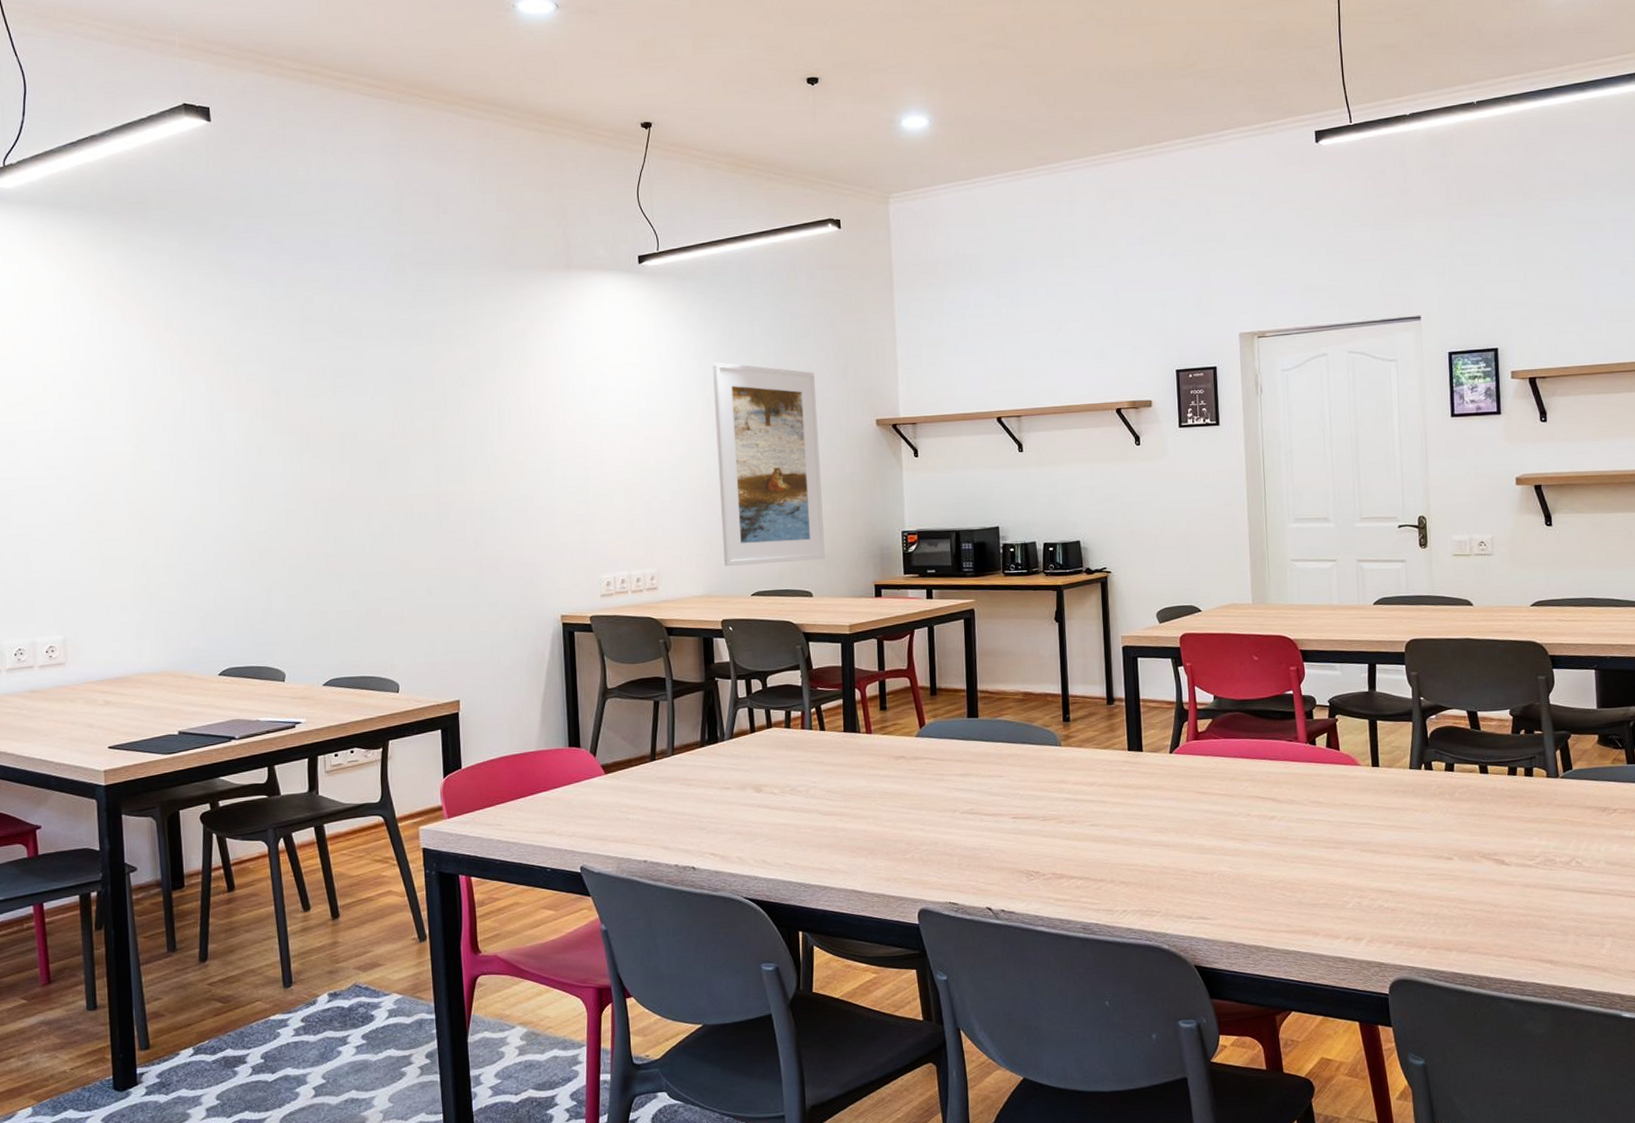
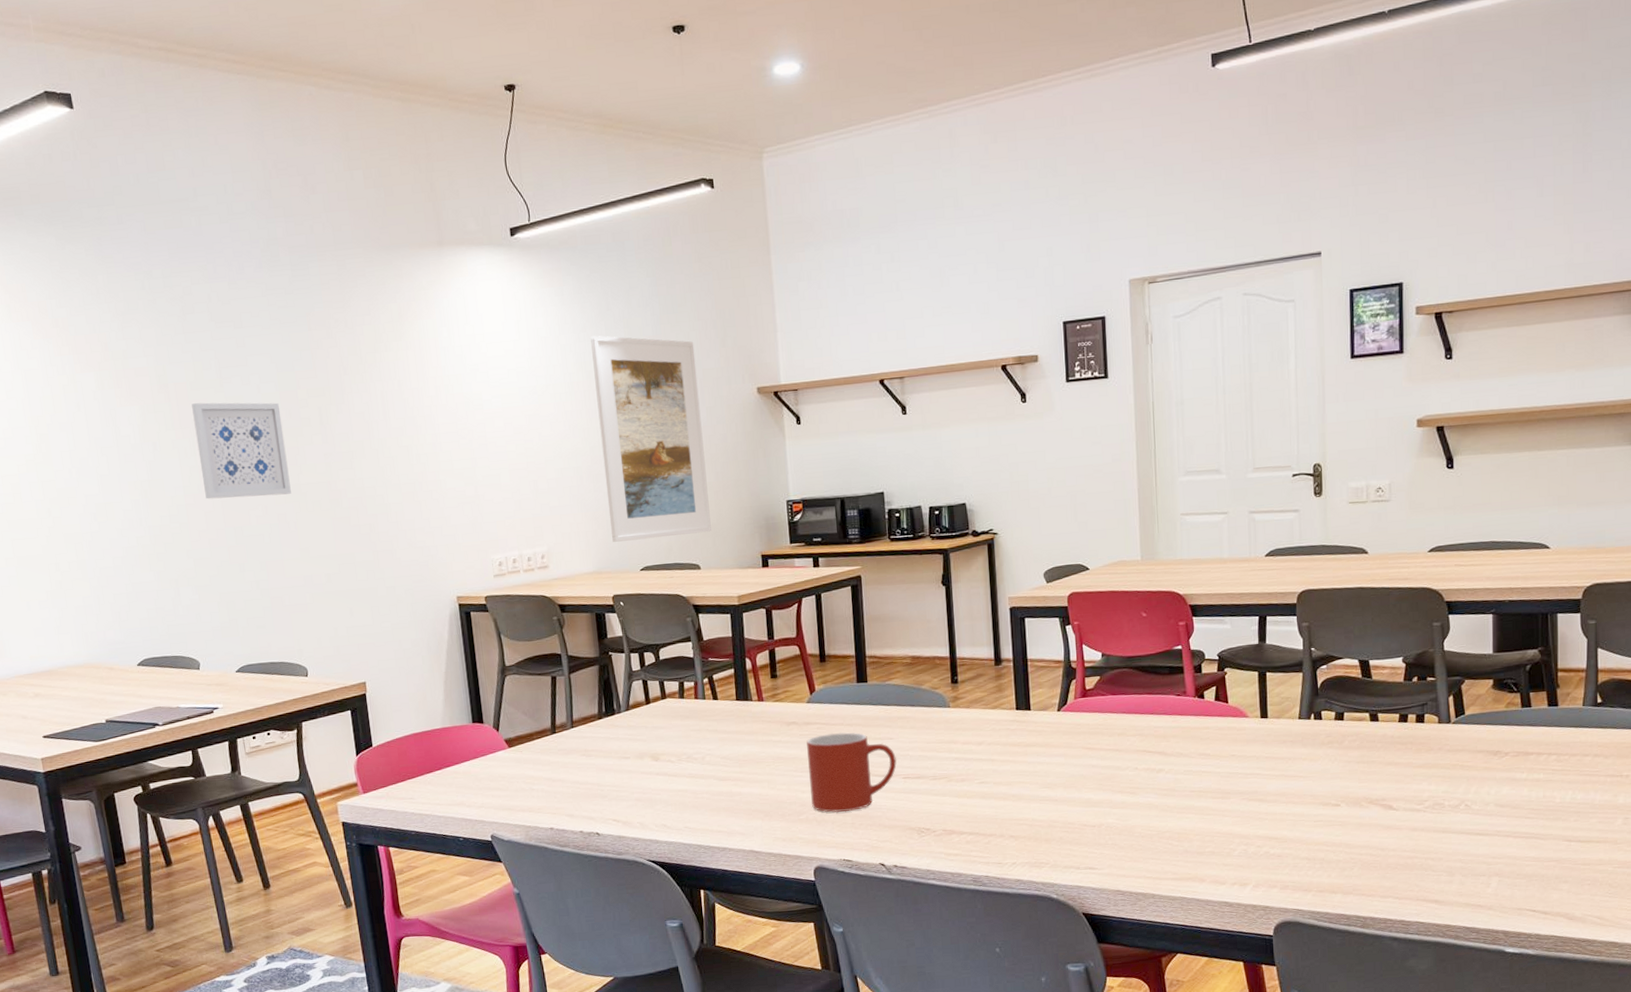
wall art: none [302,410,398,507] -> present [191,402,291,500]
mug: none [914,768,1006,853] -> present [806,732,897,813]

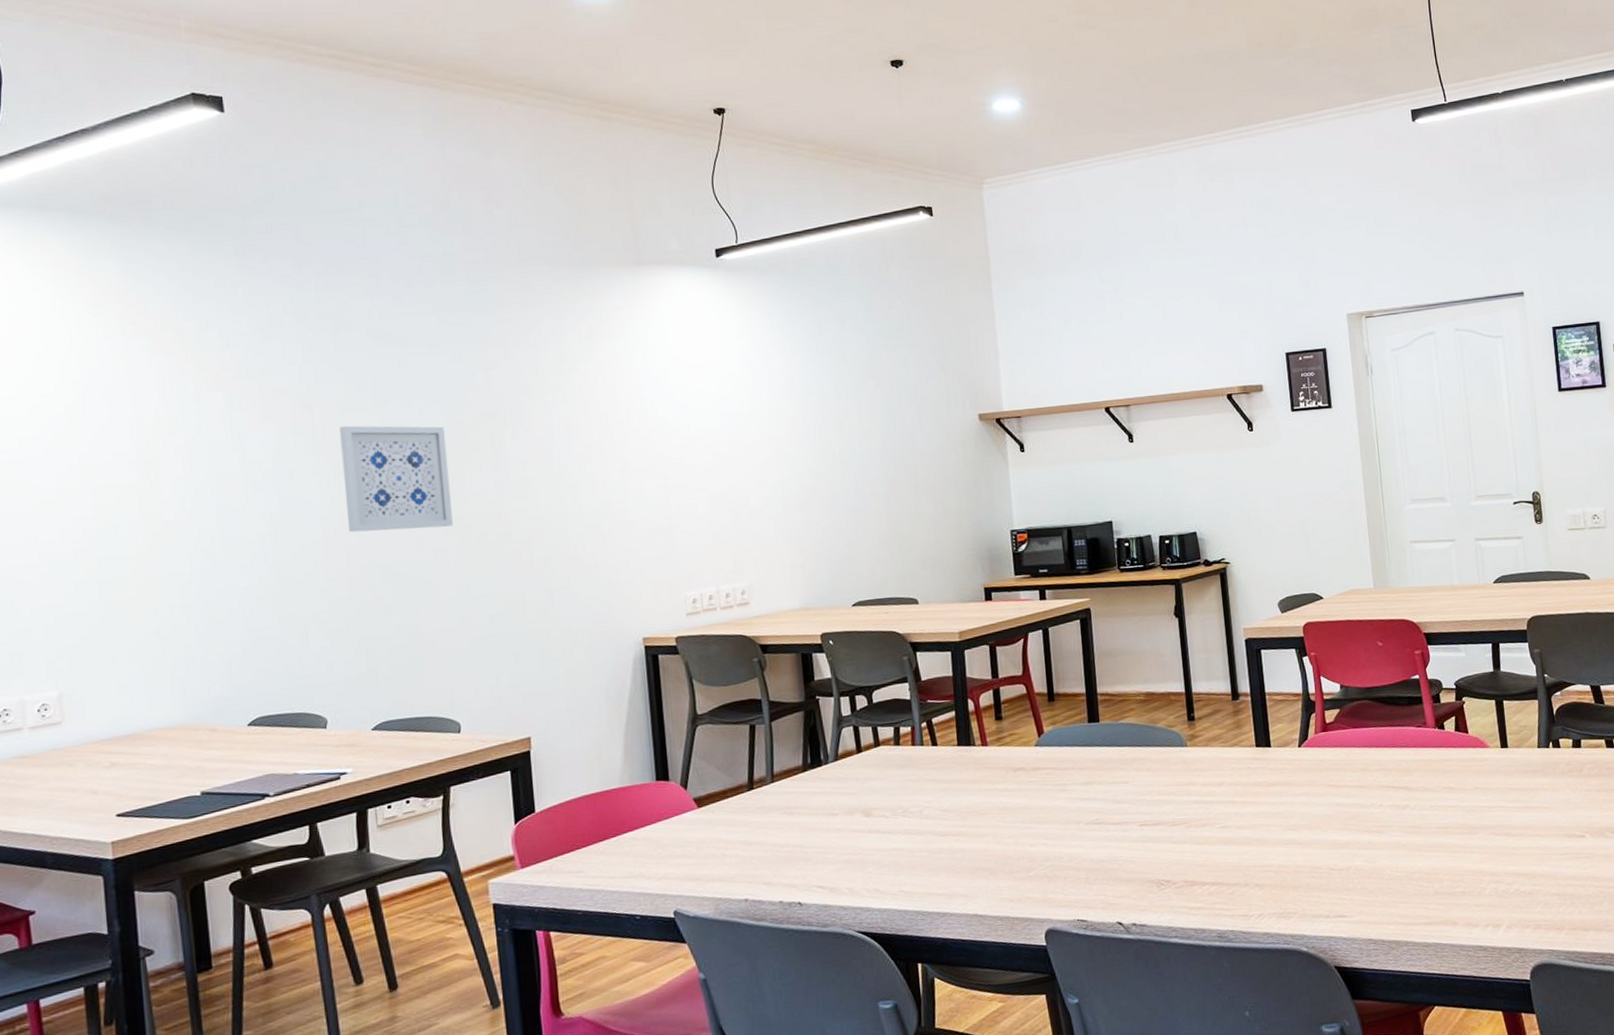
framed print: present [591,335,711,542] -> none [801,359,930,576]
mug: present [806,732,897,813] -> none [1035,777,1133,867]

